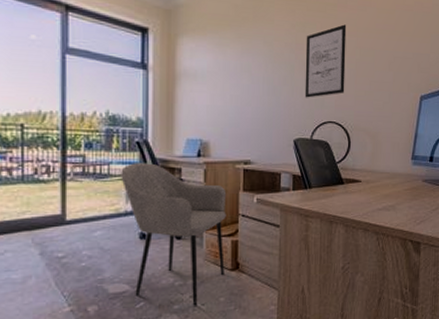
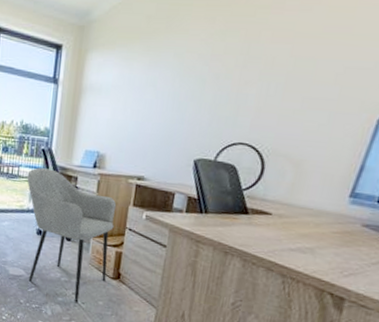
wall art: present [304,24,347,98] -> none [213,29,281,116]

